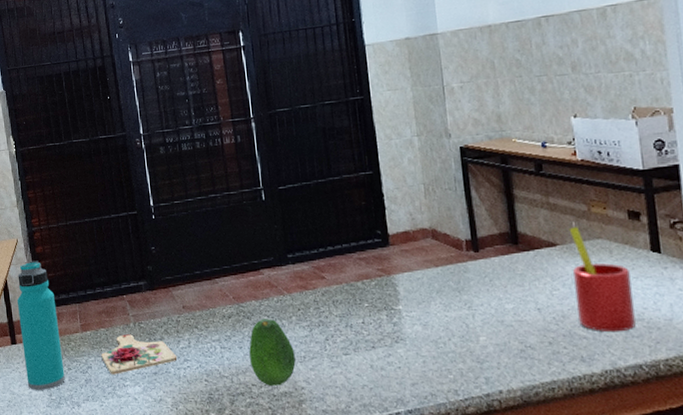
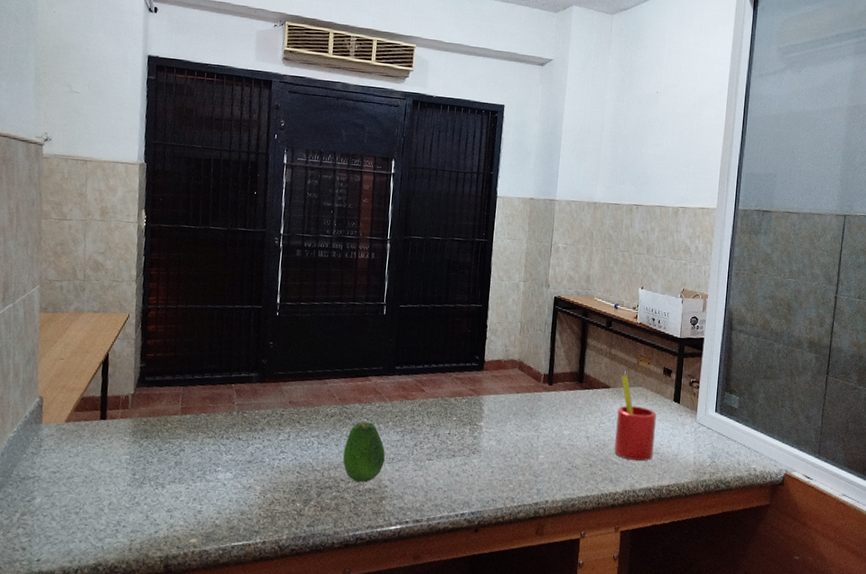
water bottle: present [17,260,65,390] -> none [110,338,159,469]
cutting board: present [101,334,178,375] -> none [197,421,275,460]

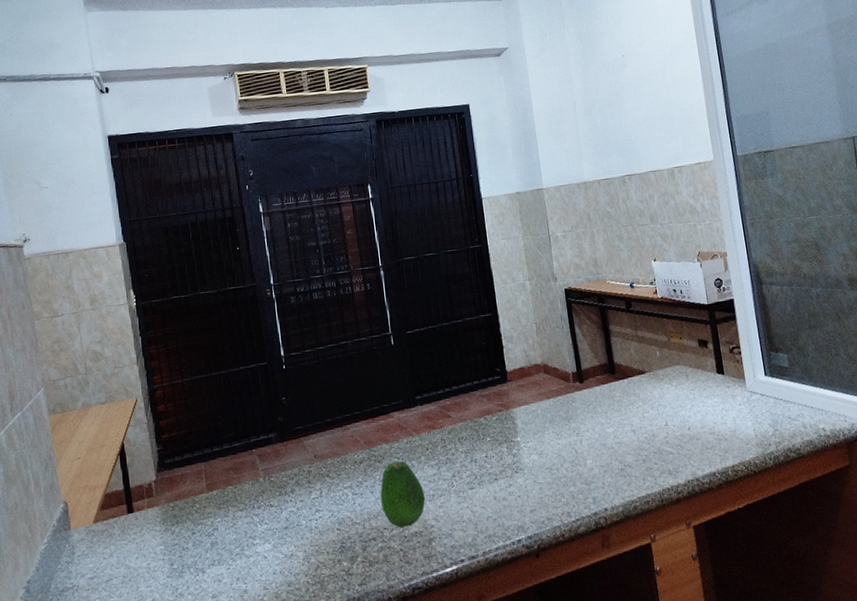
straw: present [614,375,656,462] -> none [654,356,709,446]

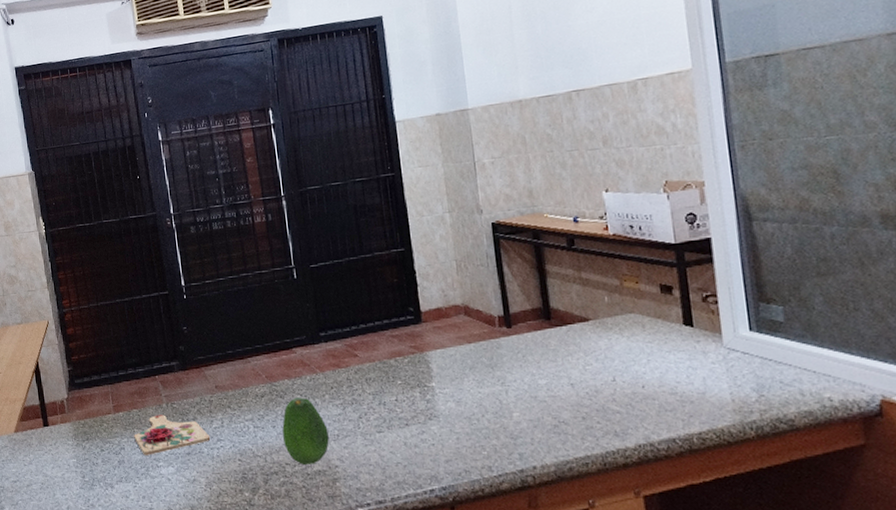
cutting board: none [228,489,309,534] -> present [134,415,211,455]

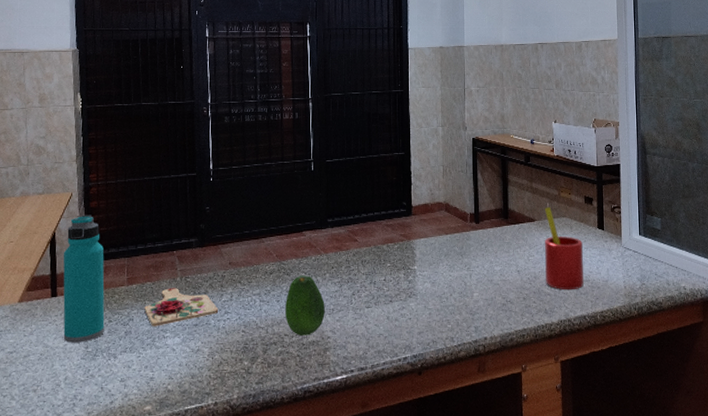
water bottle: none [48,342,98,472] -> present [63,214,105,343]
straw: none [601,302,669,407] -> present [544,207,584,290]

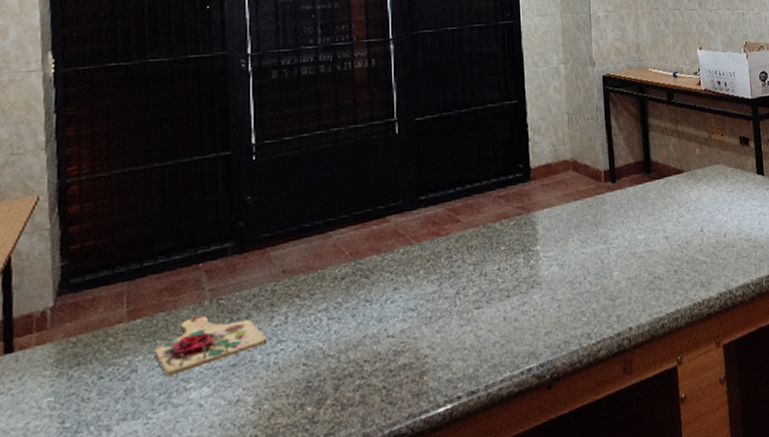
water bottle: present [63,214,105,343] -> none [23,224,92,420]
fruit: present [285,275,325,336] -> none [364,275,420,360]
straw: present [544,207,584,290] -> none [693,153,745,255]

